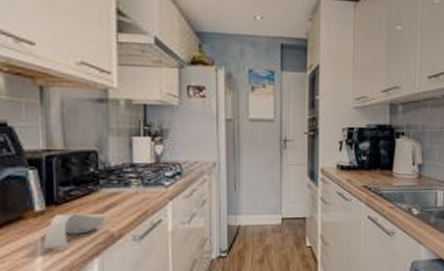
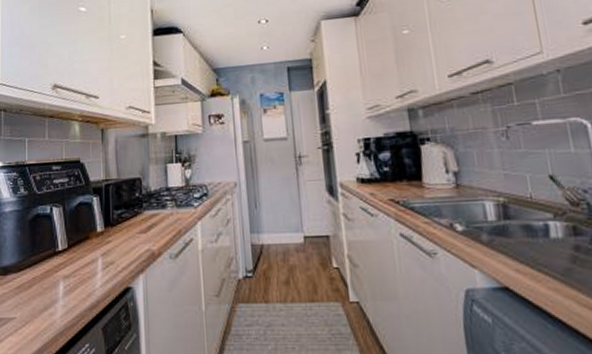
spoon rest: present [43,213,106,249] -> none [102,233,148,265]

